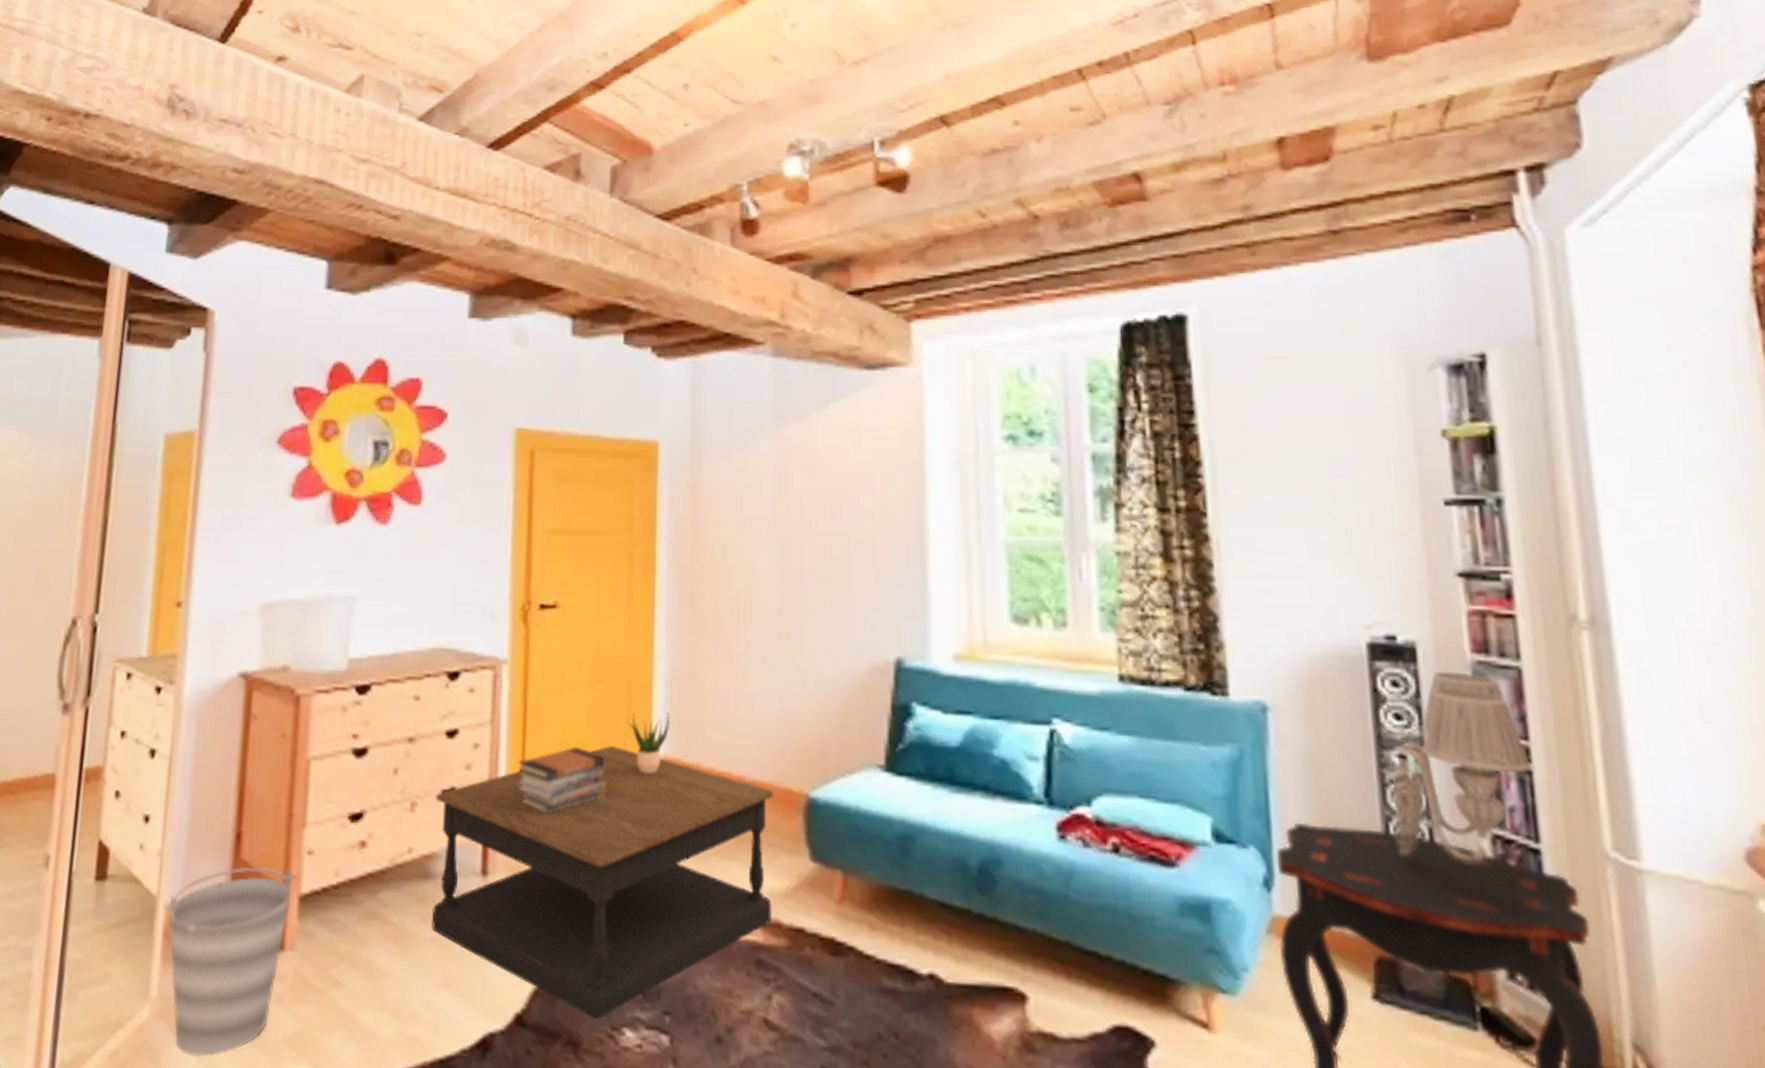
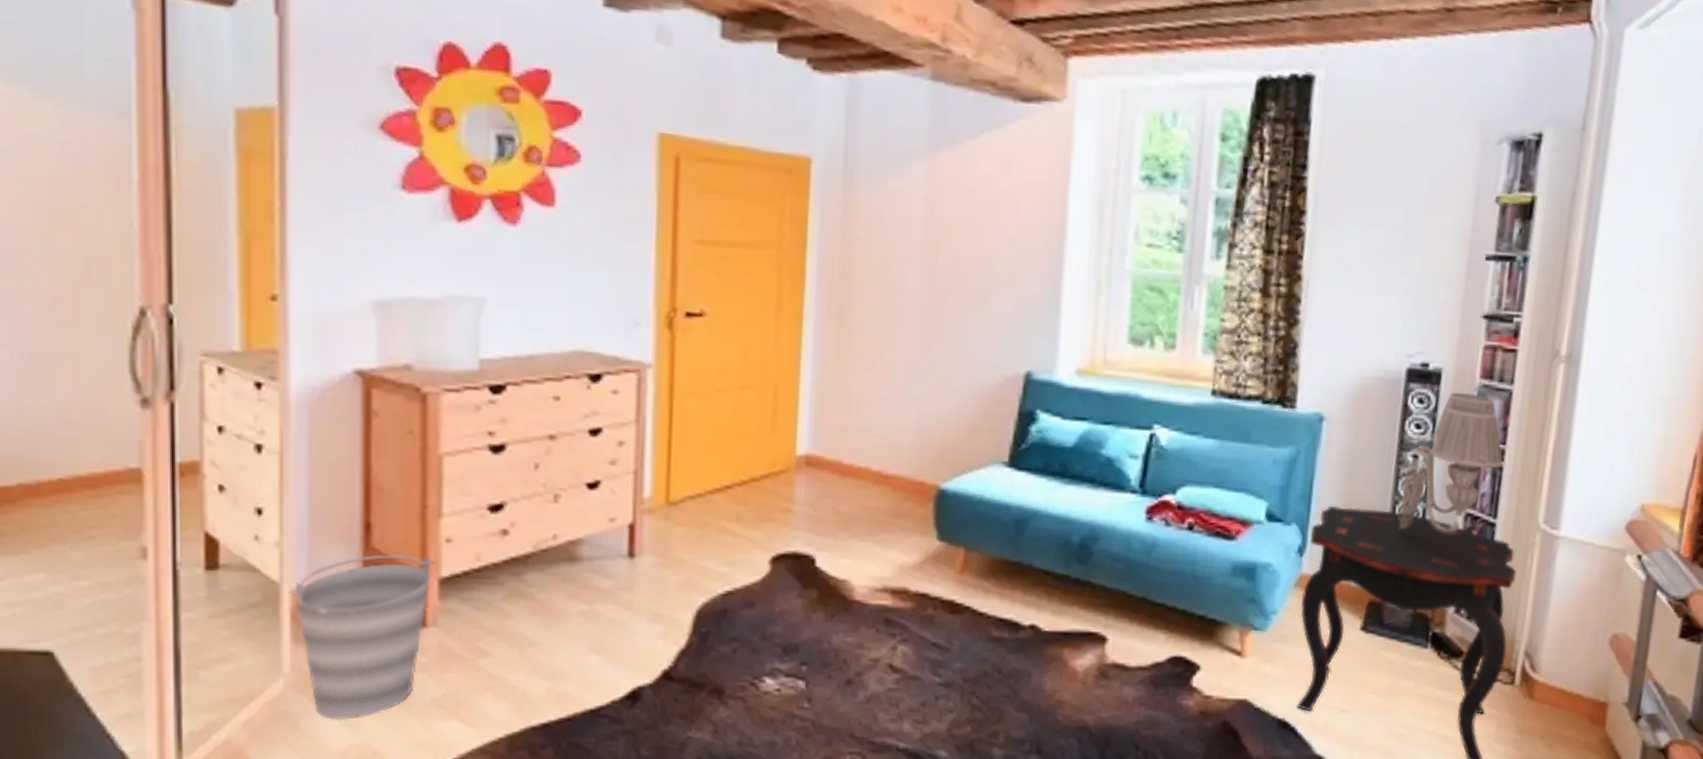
coffee table: present [432,746,775,1019] -> none [579,444,909,671]
book stack: present [518,746,607,814] -> none [664,444,753,504]
potted plant: present [628,712,671,775] -> none [774,415,815,469]

